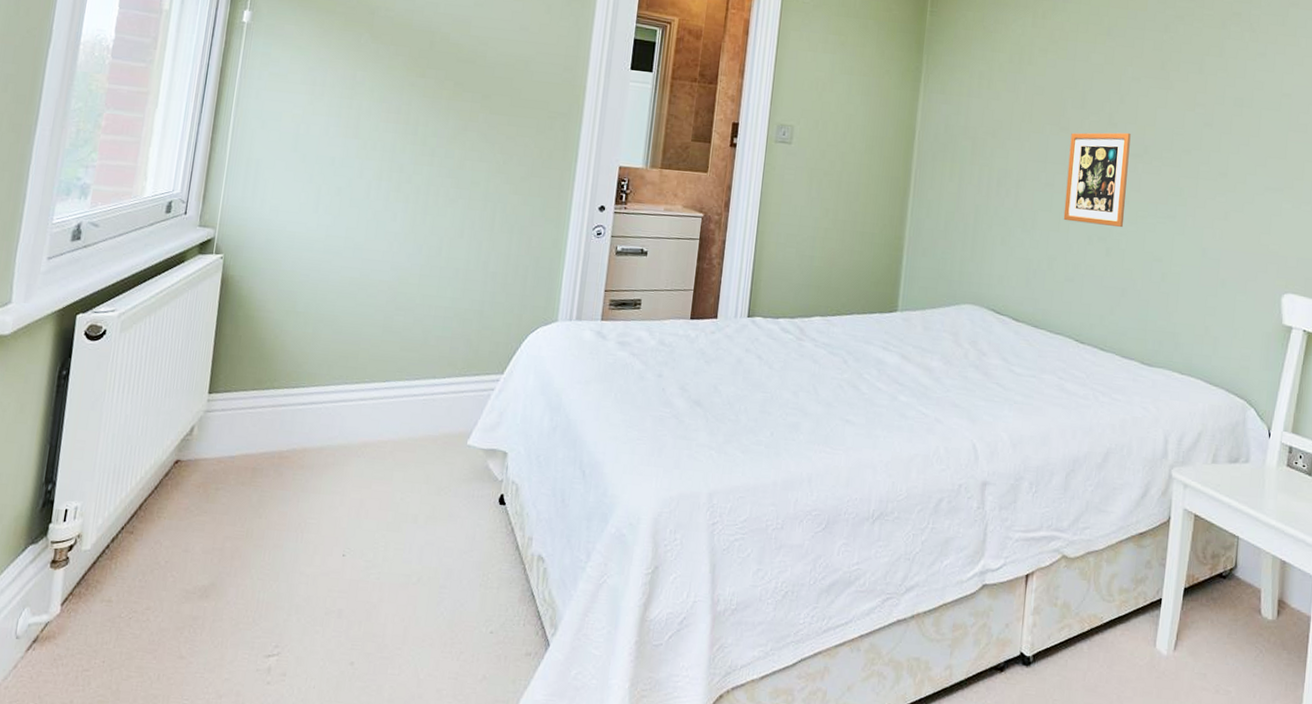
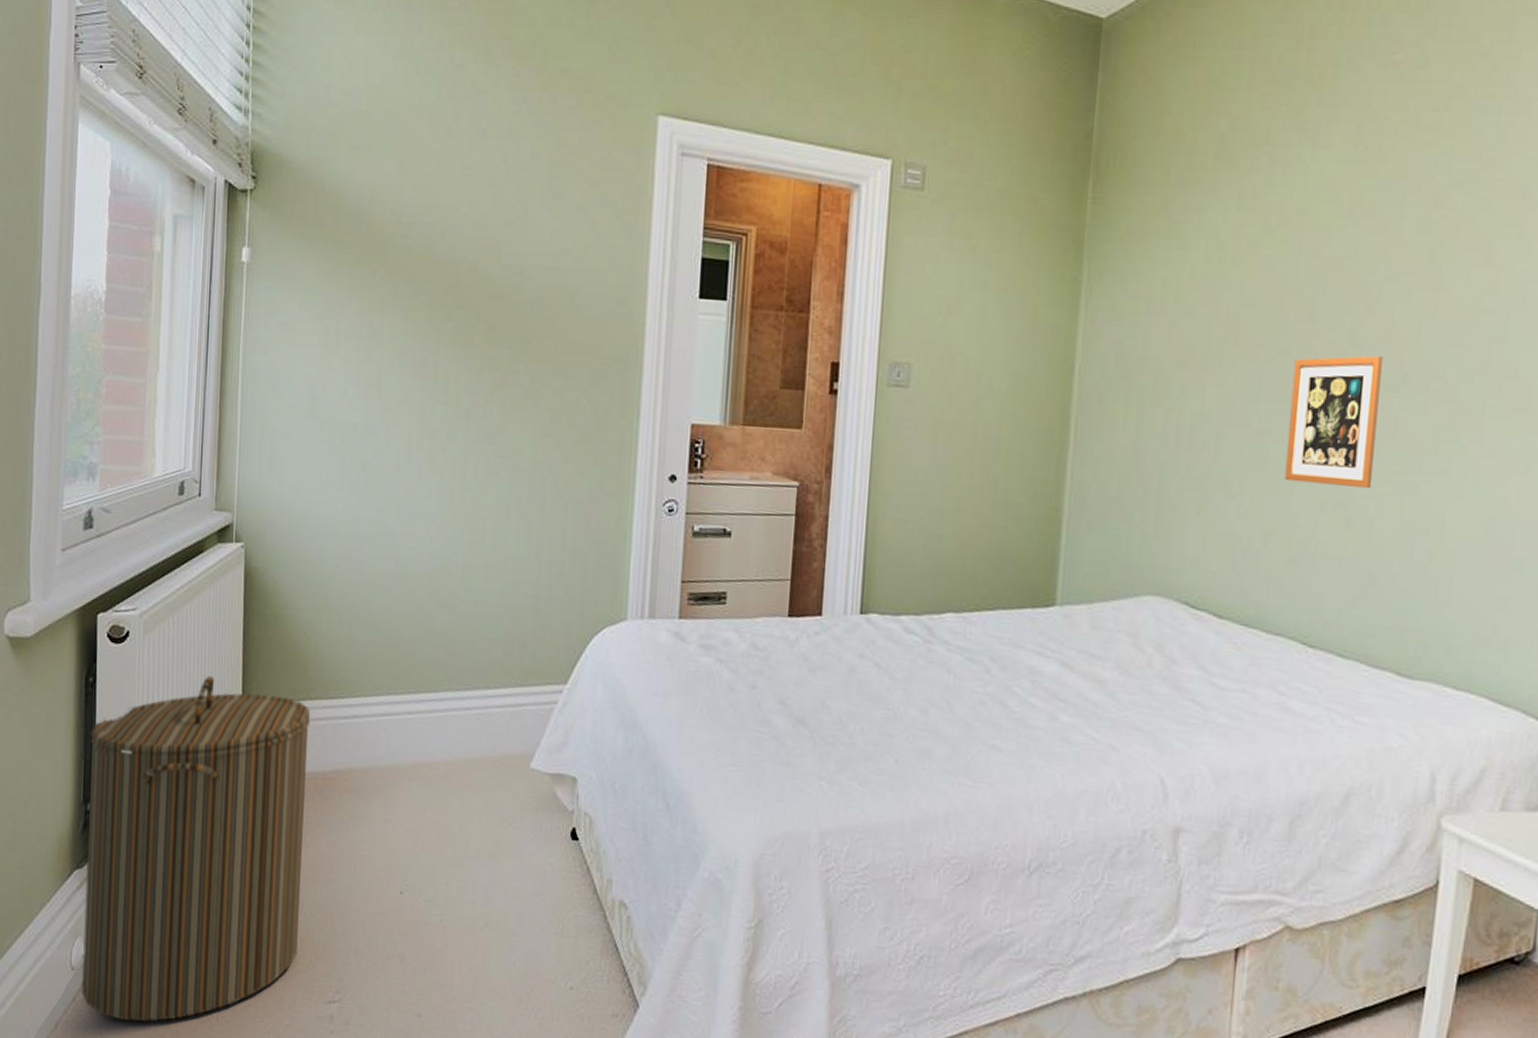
laundry hamper: none [23,369,273,684] -> present [81,676,311,1022]

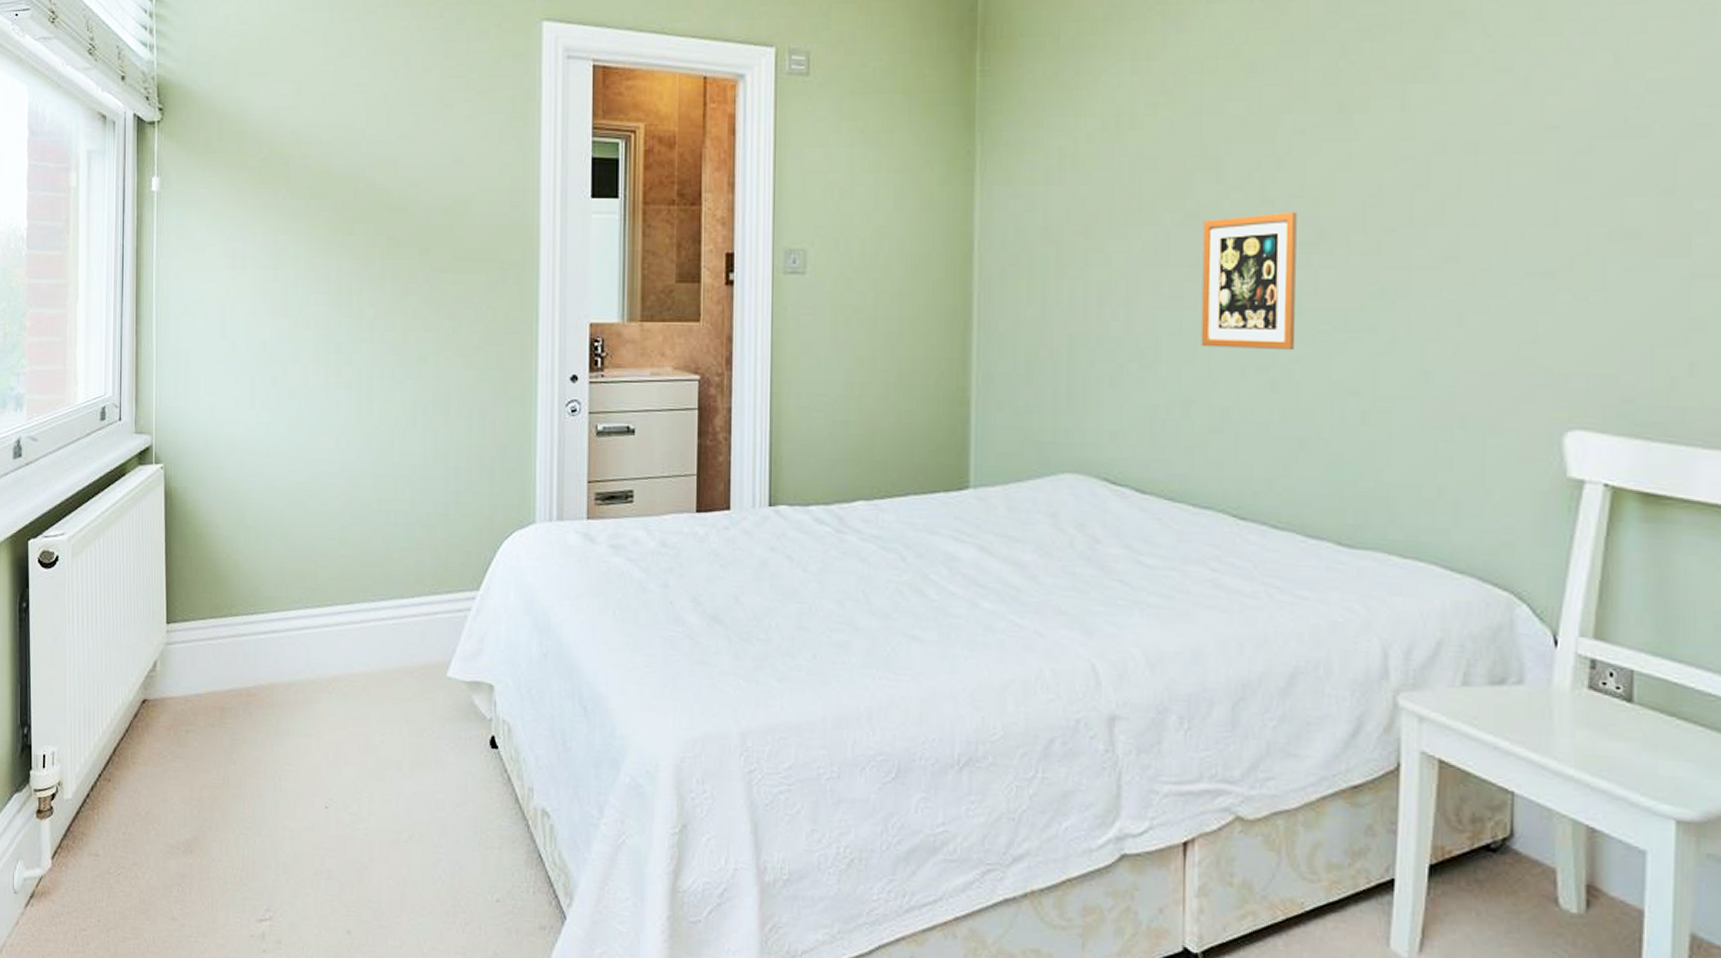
laundry hamper: present [81,676,311,1022] -> none [23,597,233,944]

